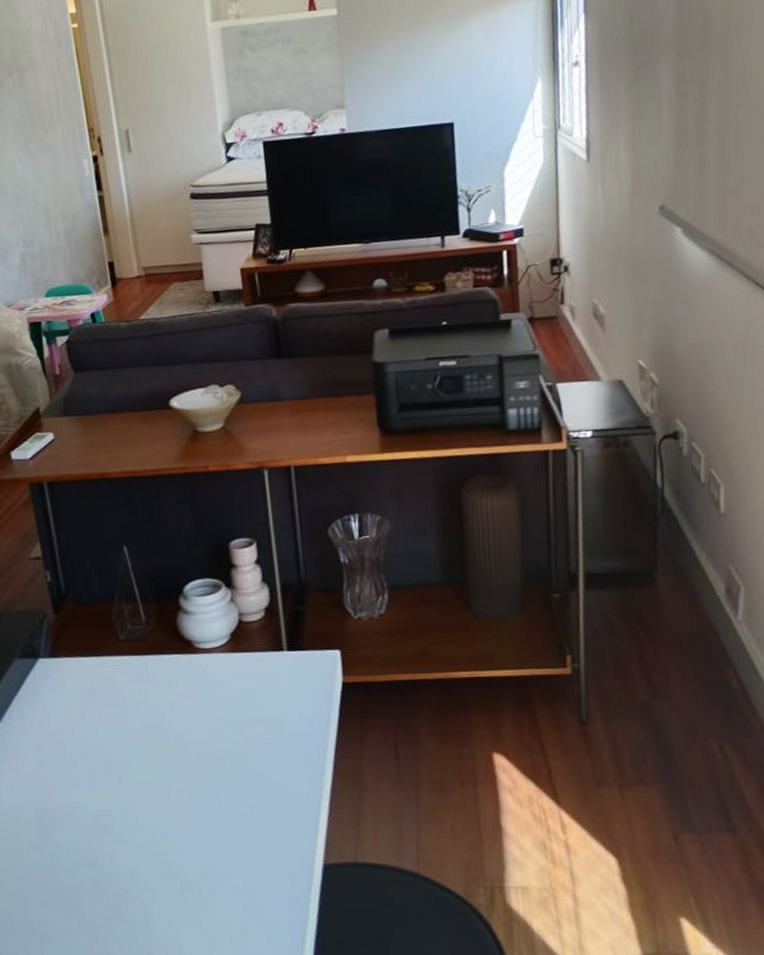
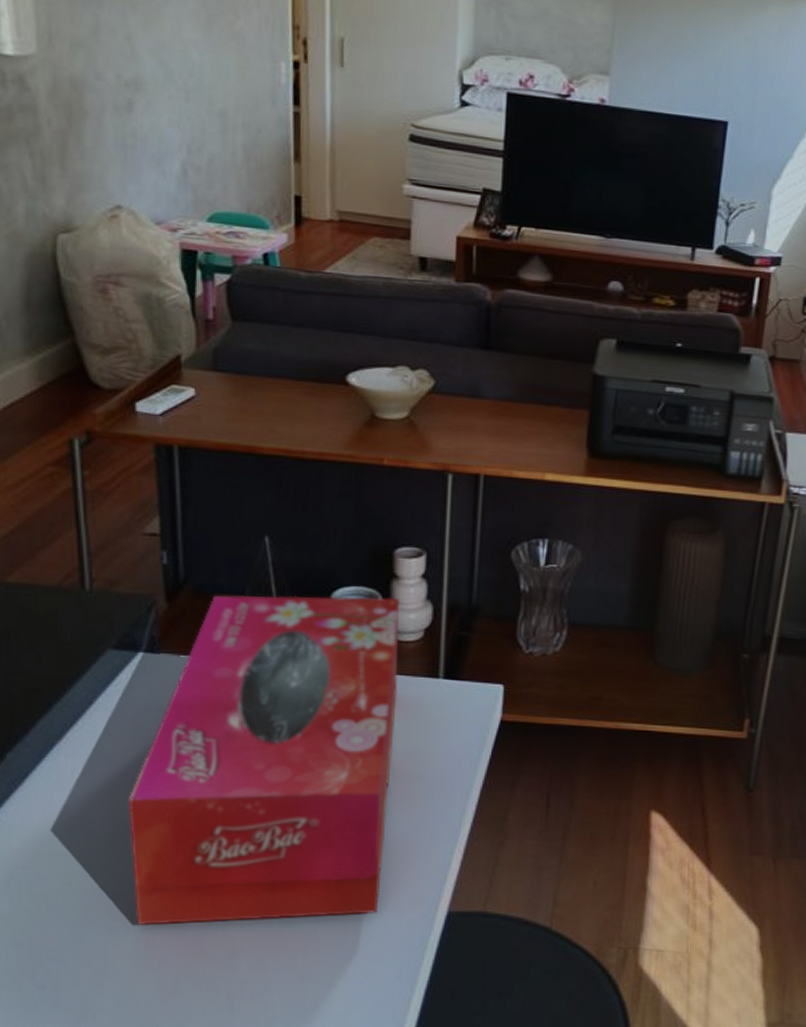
tissue box: none [46,584,263,897] -> present [127,595,400,926]

